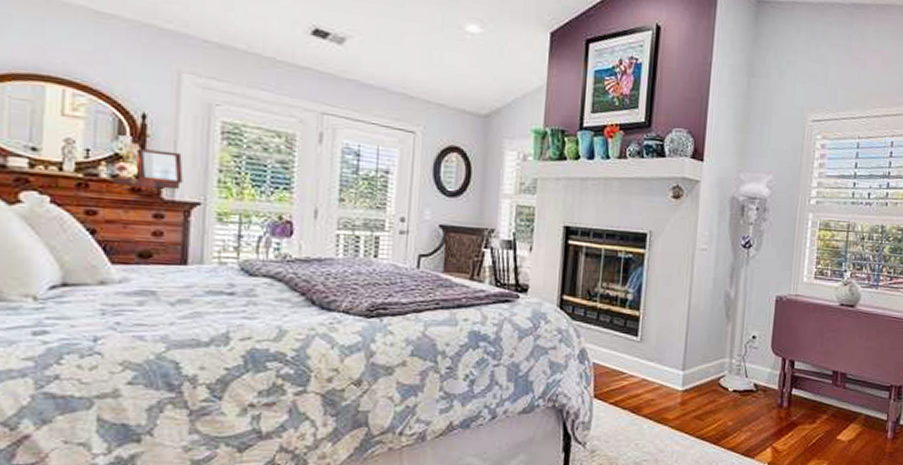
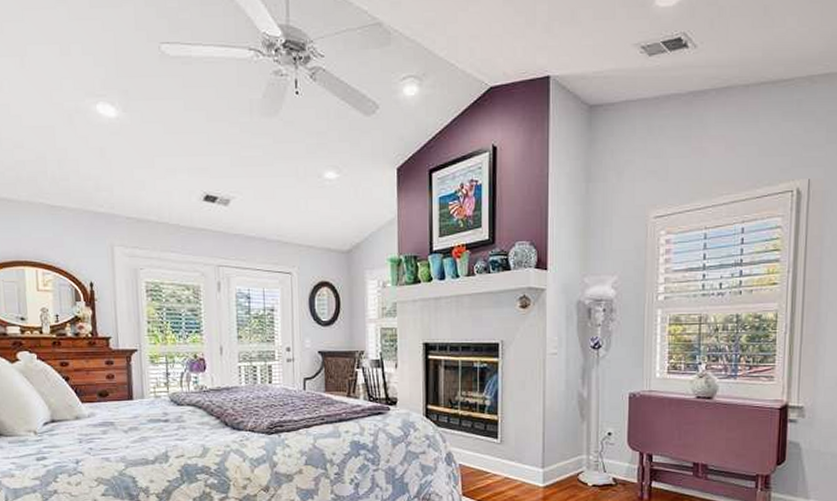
jewelry box: present [112,148,183,190] -> none [75,310,123,341]

